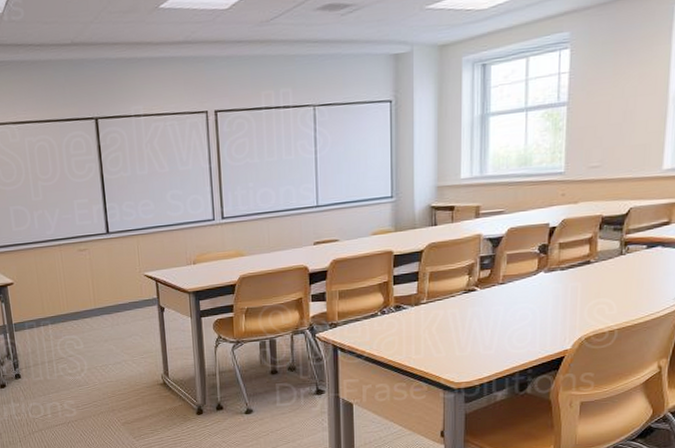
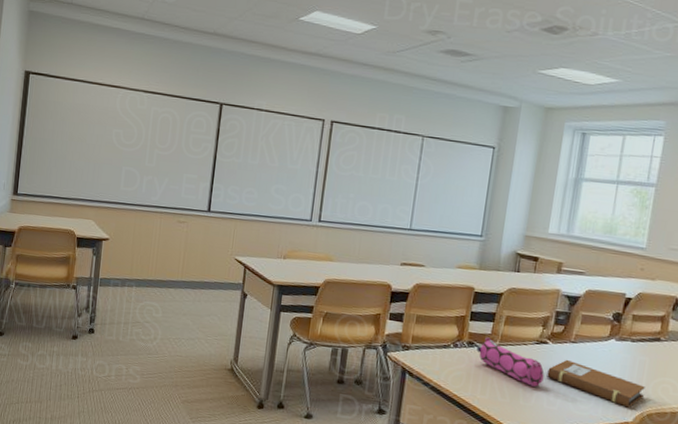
pencil case: none [405,297,477,336] -> present [476,337,544,387]
notebook: none [478,302,580,336] -> present [546,359,645,408]

